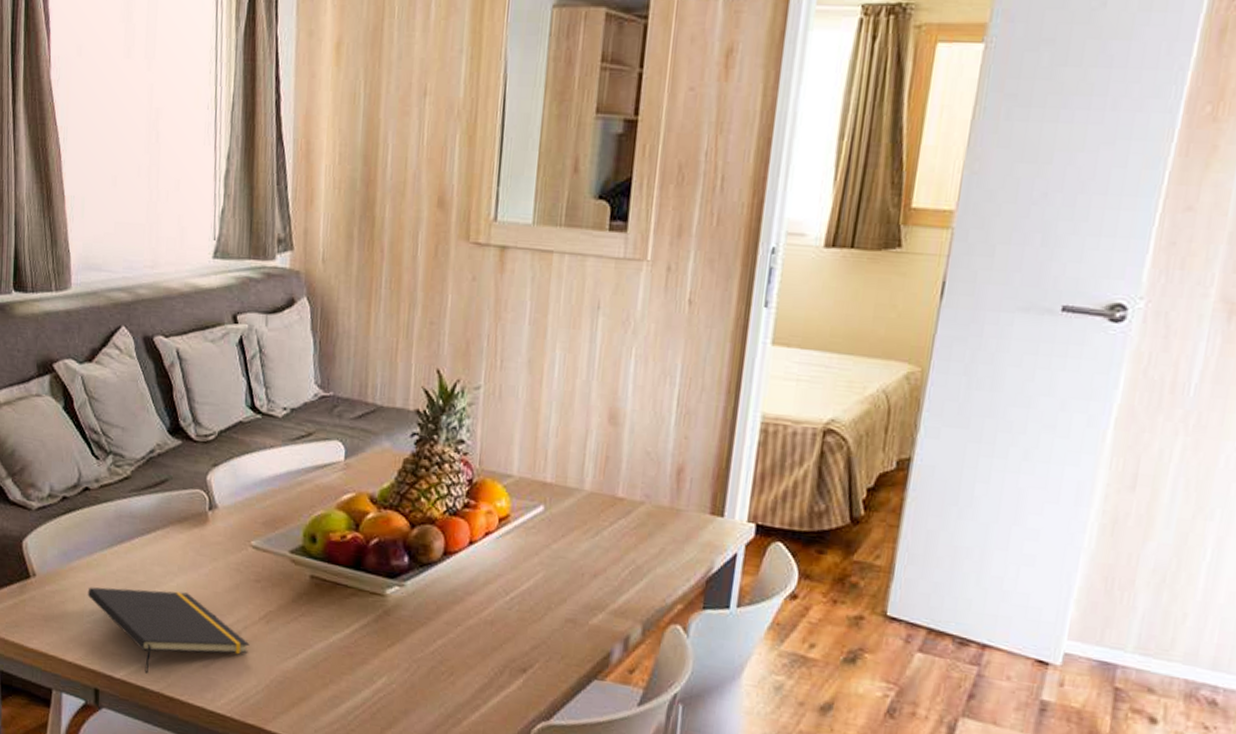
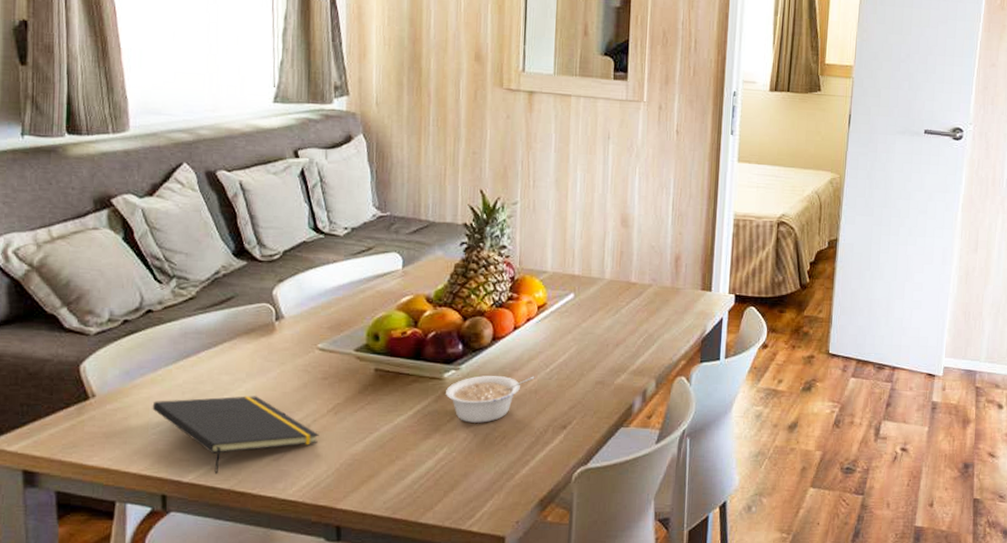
legume: none [387,596,492,654] -> present [446,376,535,423]

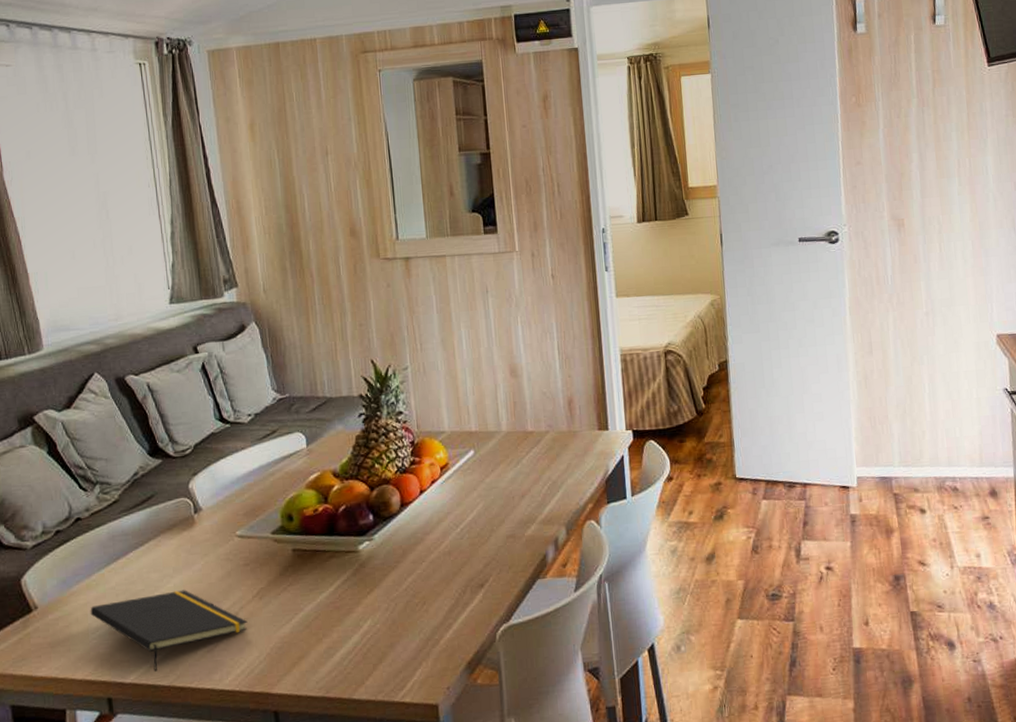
legume: present [446,376,535,423] -> none [362,537,447,593]

